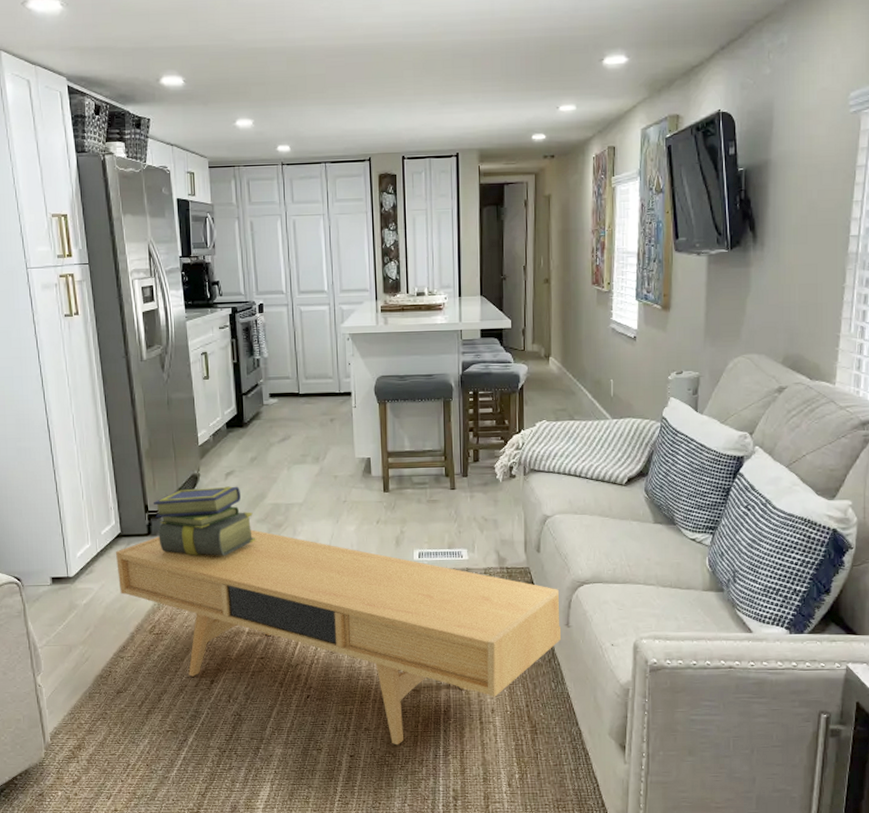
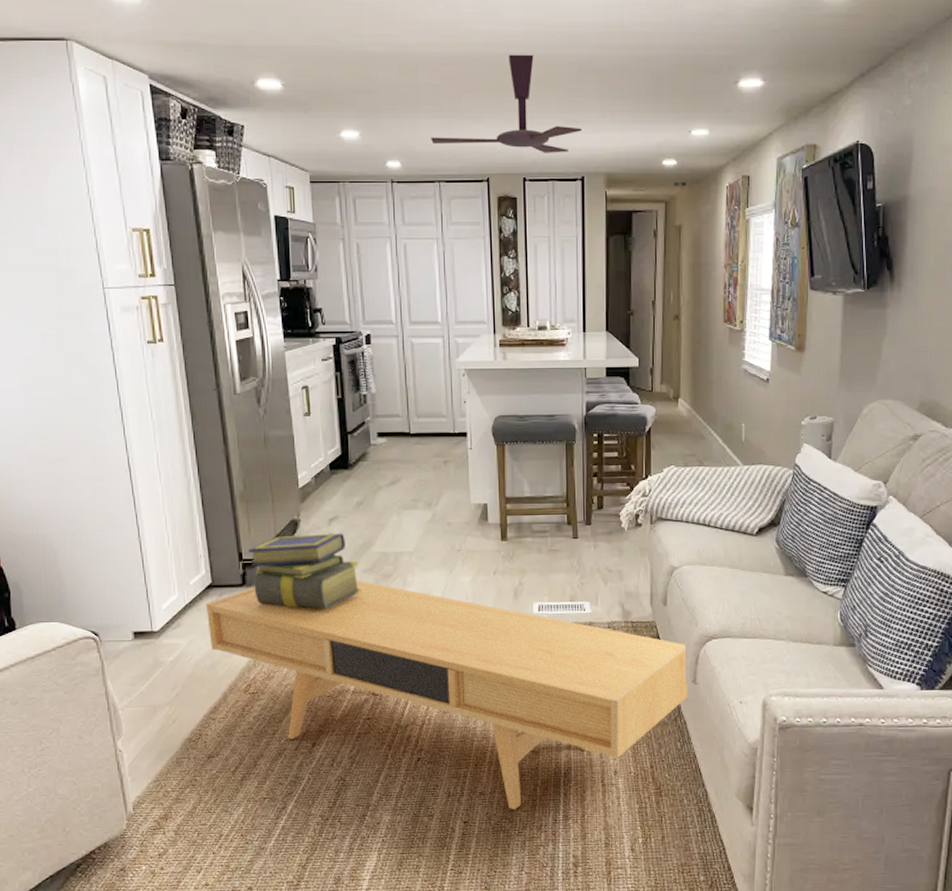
ceiling fan: none [317,43,457,133] -> present [431,54,582,153]

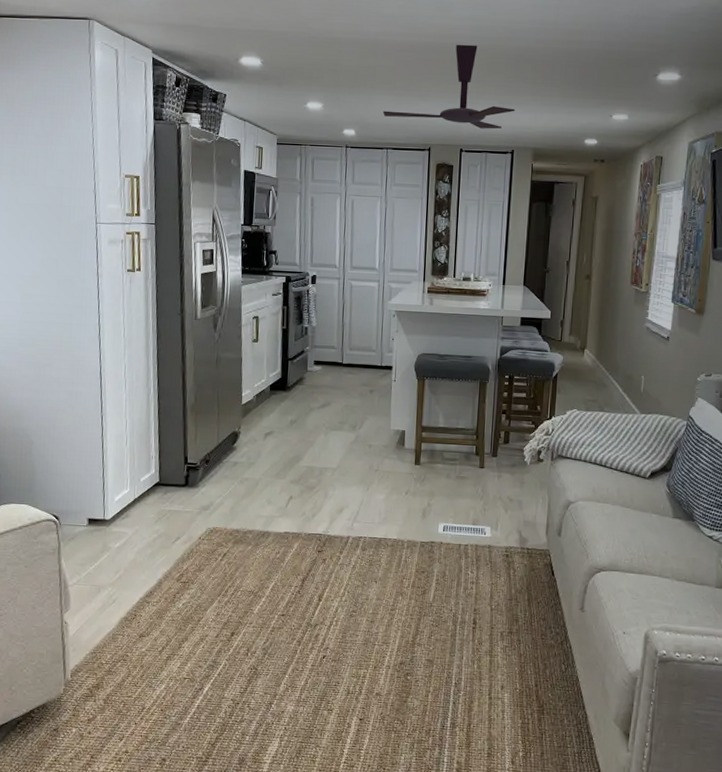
tv console: present [206,580,690,810] -> none [152,488,576,713]
stack of books: present [249,533,362,609] -> none [193,445,288,513]

